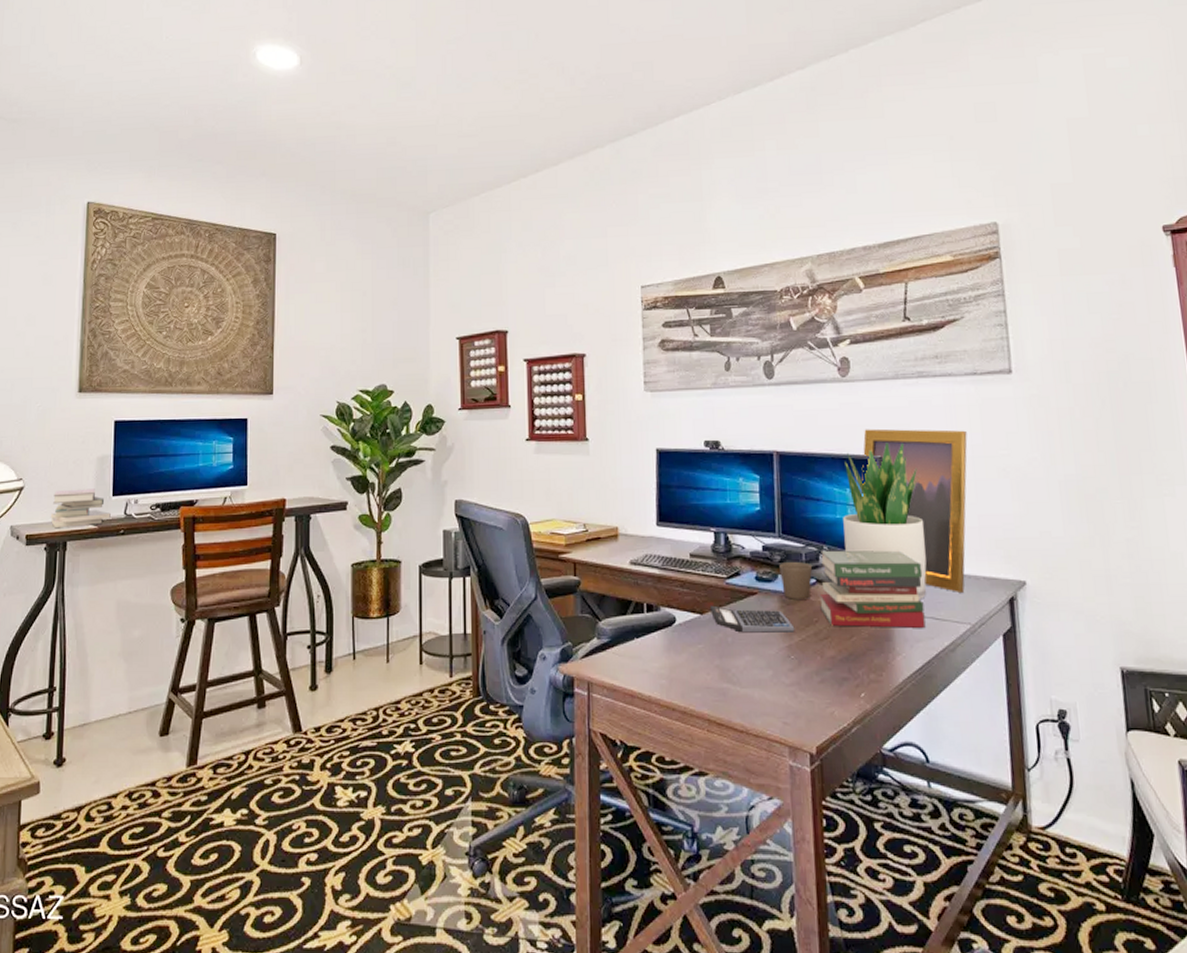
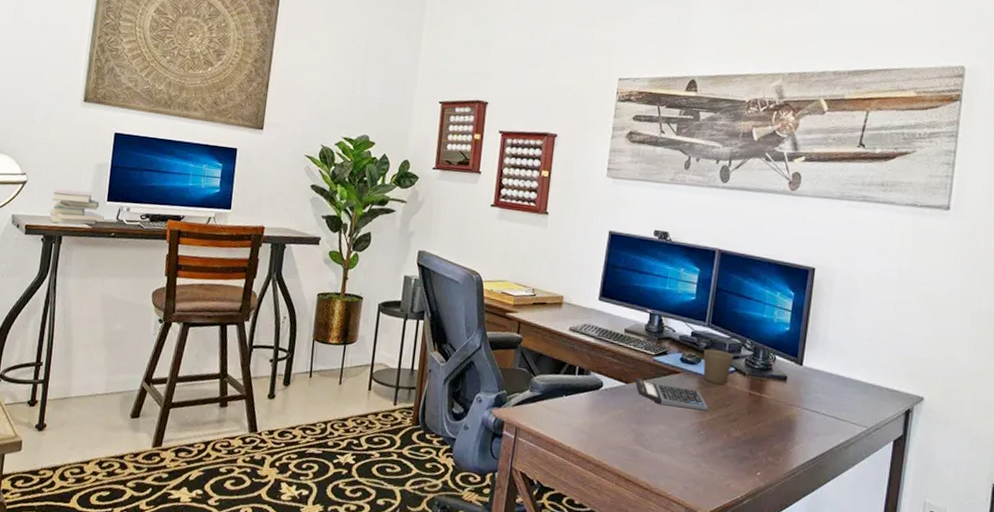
books: present [819,550,926,628] -> none [734,343,833,424]
planter: present [843,442,927,600] -> none [766,256,847,400]
picture frame: present [862,428,968,594] -> none [792,241,897,400]

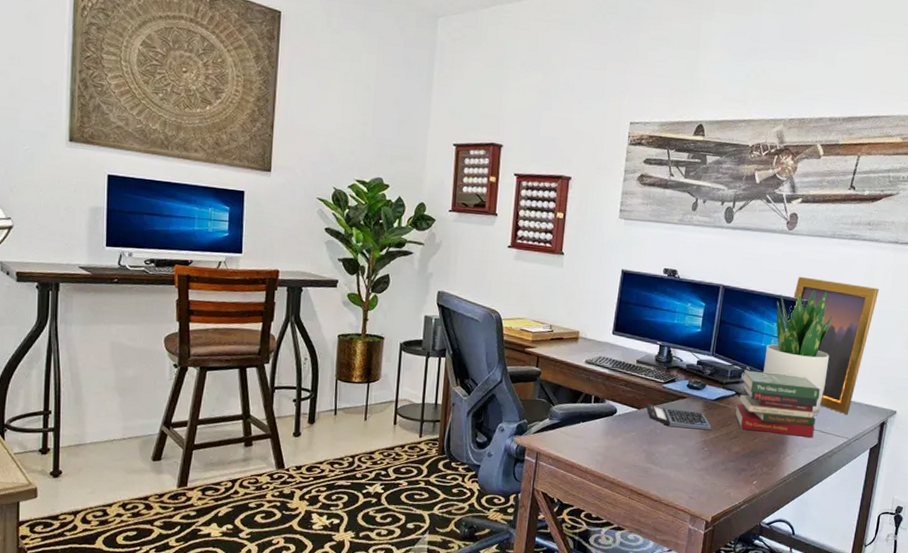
books: present [49,189,104,225] -> none [41,234,104,271]
cup: present [703,349,733,385] -> none [707,376,734,407]
books: none [734,343,833,424] -> present [734,370,821,438]
planter: none [766,256,847,400] -> present [763,290,835,417]
picture frame: none [792,241,897,400] -> present [788,276,879,415]

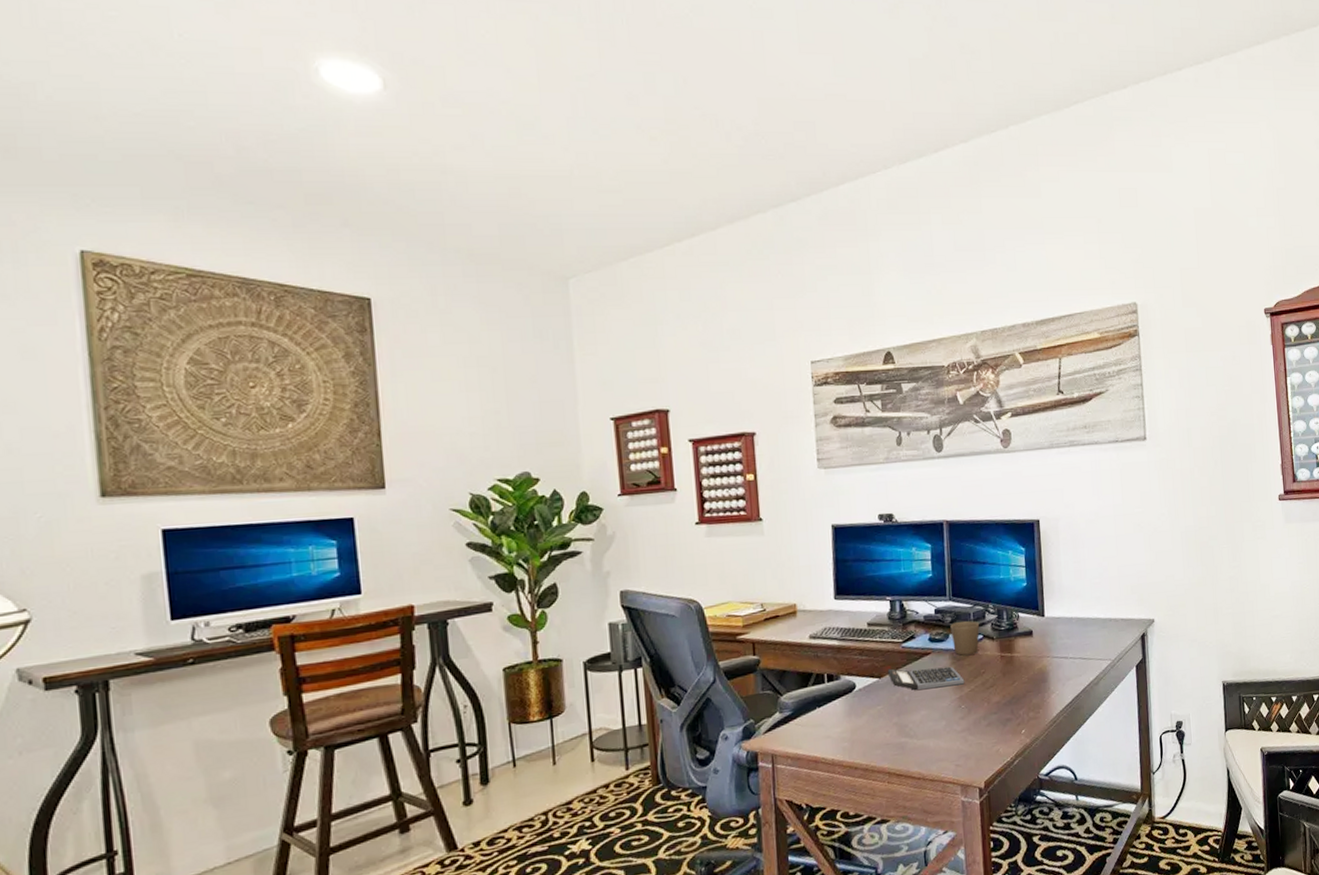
cup: none [707,376,734,407] -> present [950,621,979,656]
books: present [734,370,821,438] -> none [986,602,1075,675]
planter: present [763,290,835,417] -> none [1006,507,1076,644]
picture frame: present [788,276,879,415] -> none [1022,492,1110,635]

